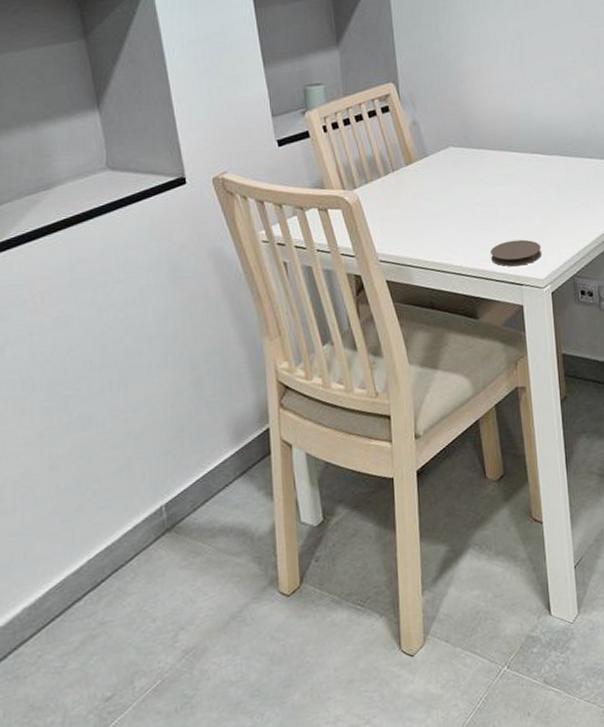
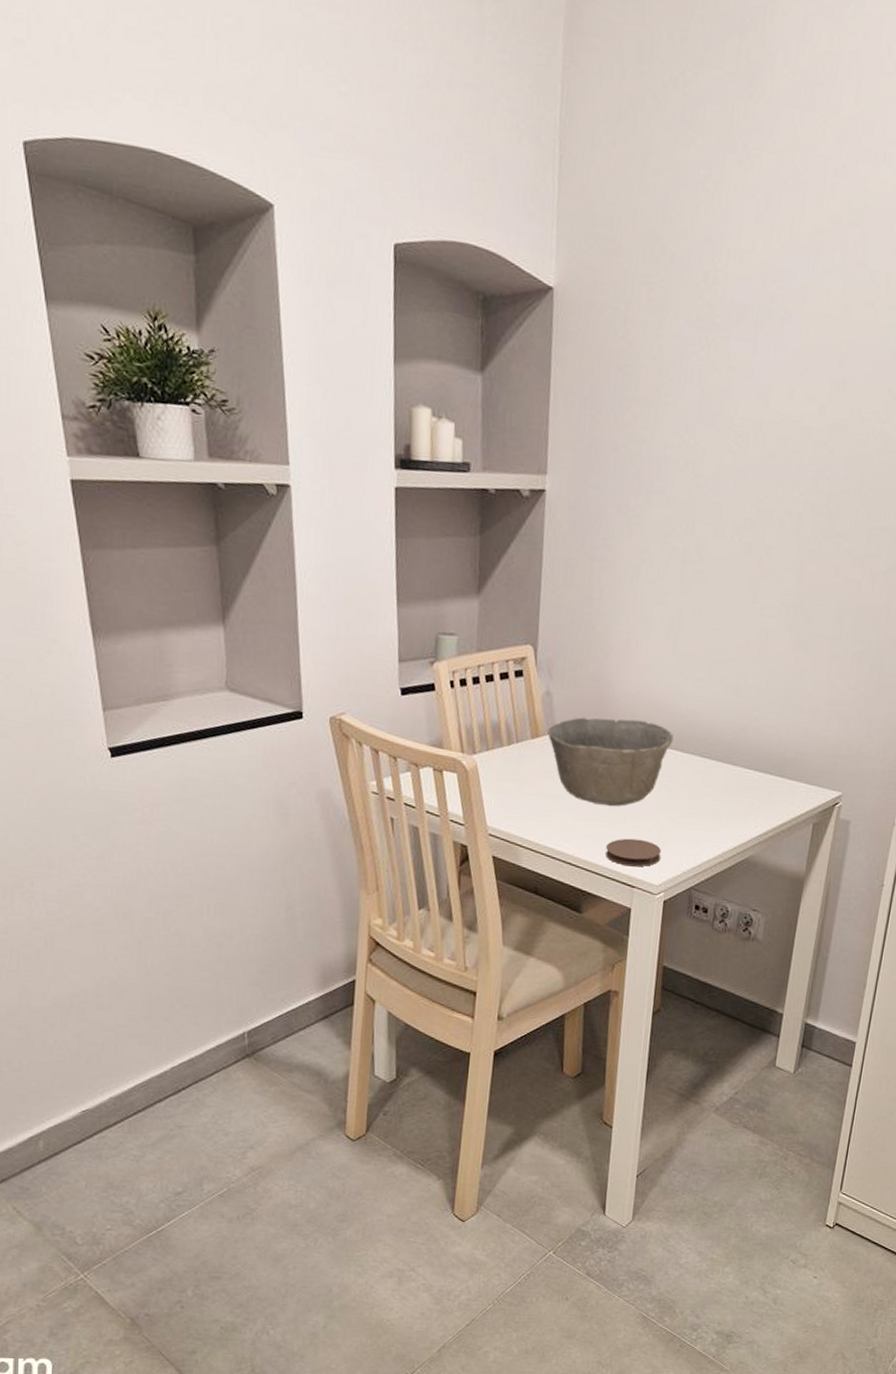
bowl: none [420,132,534,215] -> present [547,717,674,807]

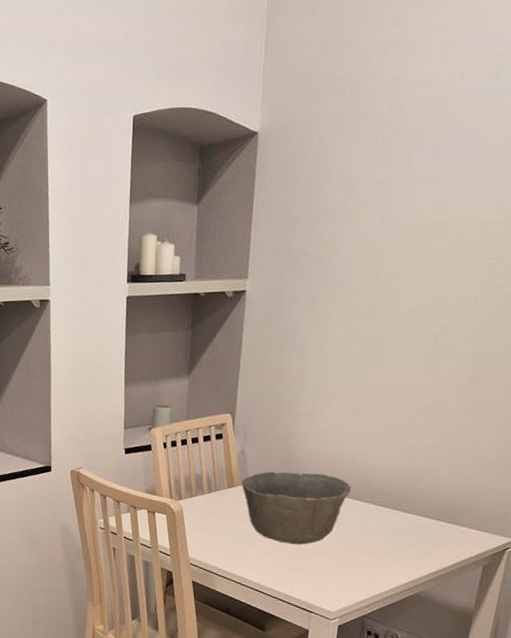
coaster: present [605,838,661,867] -> none [288,571,337,596]

